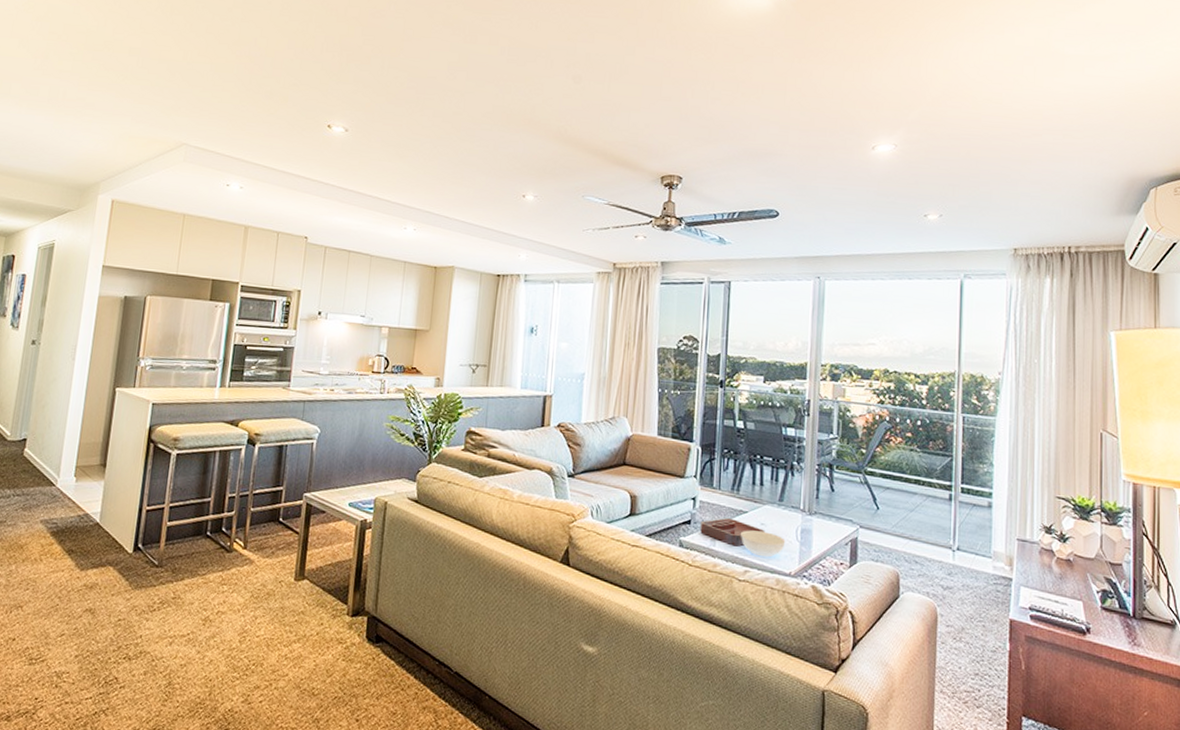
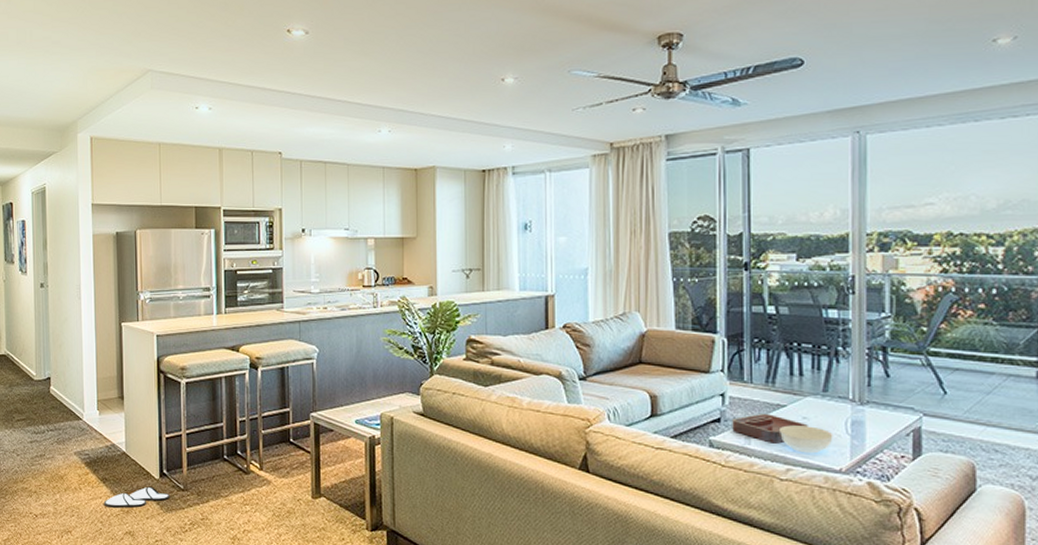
slippers: none [65,560,142,583] -> present [103,486,170,508]

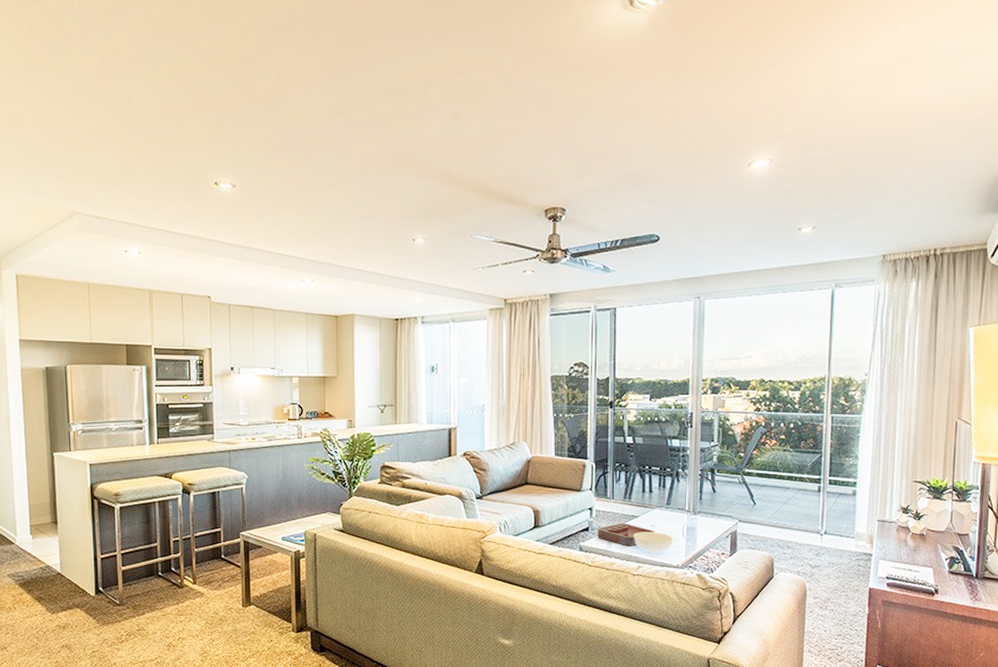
slippers: present [103,486,170,508] -> none [39,603,106,624]

